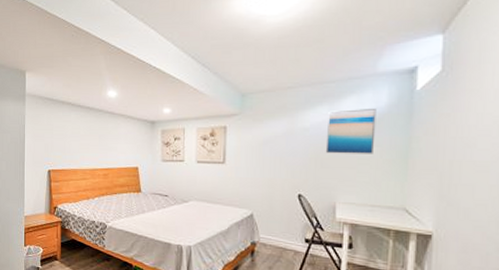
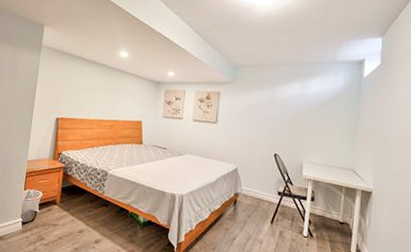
wall art: present [325,109,376,154] -> none [297,87,335,125]

